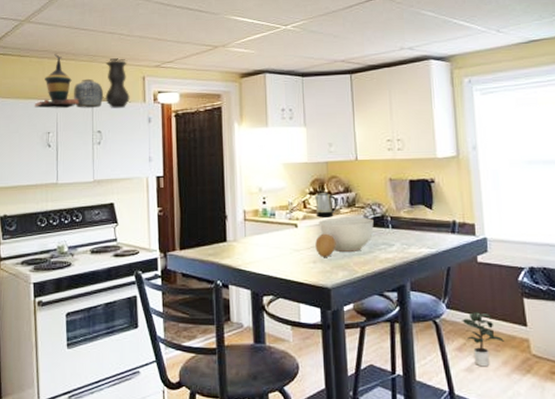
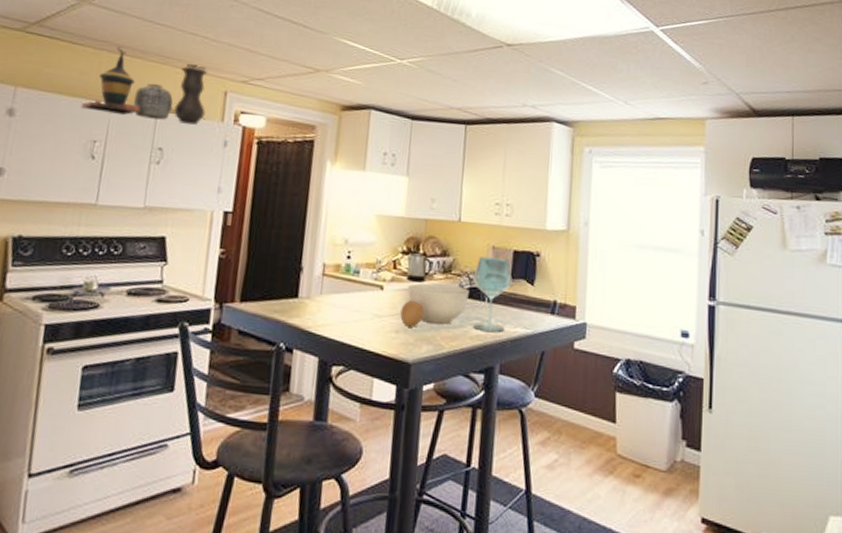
wine glass: none [375,187,412,254] -> present [473,256,512,332]
potted plant: present [462,312,505,367] -> none [549,403,592,465]

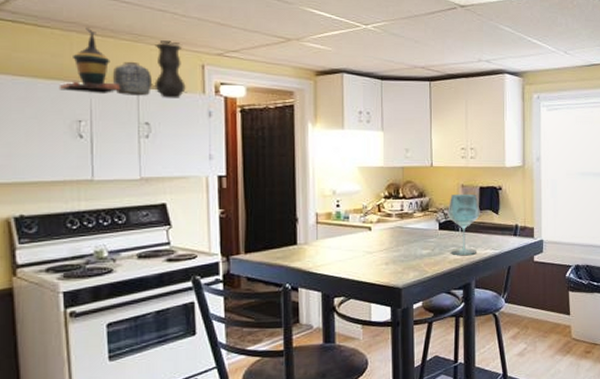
fruit: present [400,300,425,327] -> none [388,236,409,259]
kettle: present [406,253,433,283] -> none [390,197,413,221]
bowl: present [407,283,469,324] -> none [392,221,445,253]

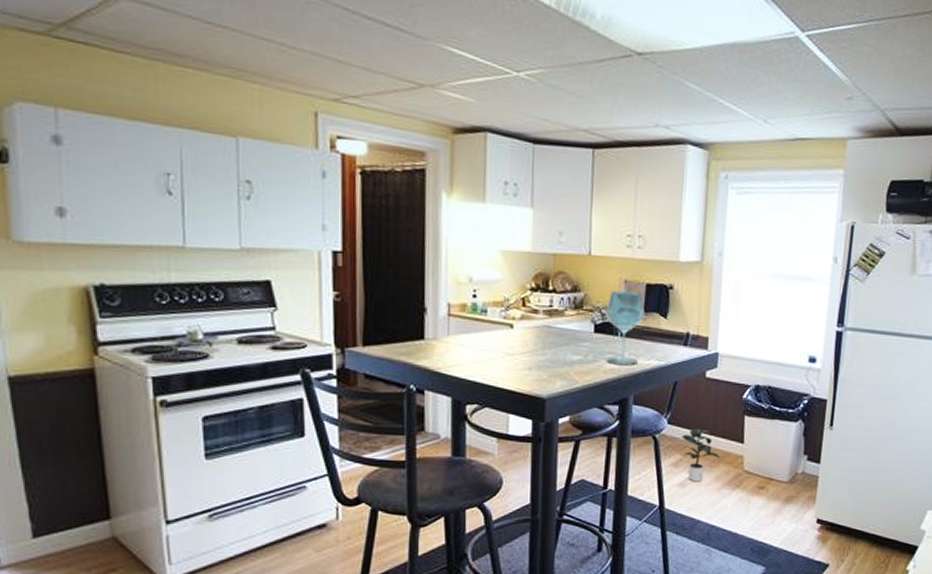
decorative basket: present [59,27,121,95] -> none [142,55,217,143]
decorative jar: present [112,61,152,96] -> none [206,102,254,148]
vase: present [155,42,186,98] -> none [257,80,295,153]
potted plant: none [517,305,552,351] -> present [681,428,721,482]

